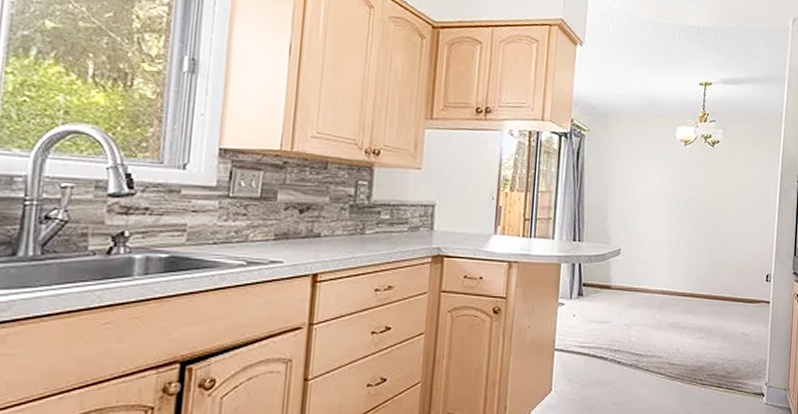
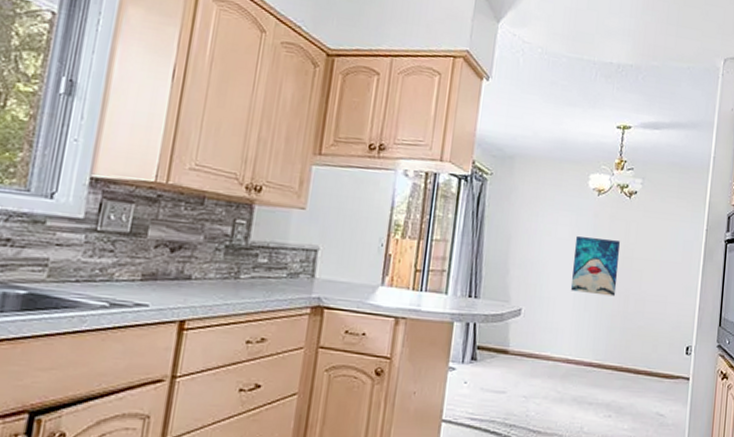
wall art: none [664,183,706,234] -> present [571,236,620,297]

